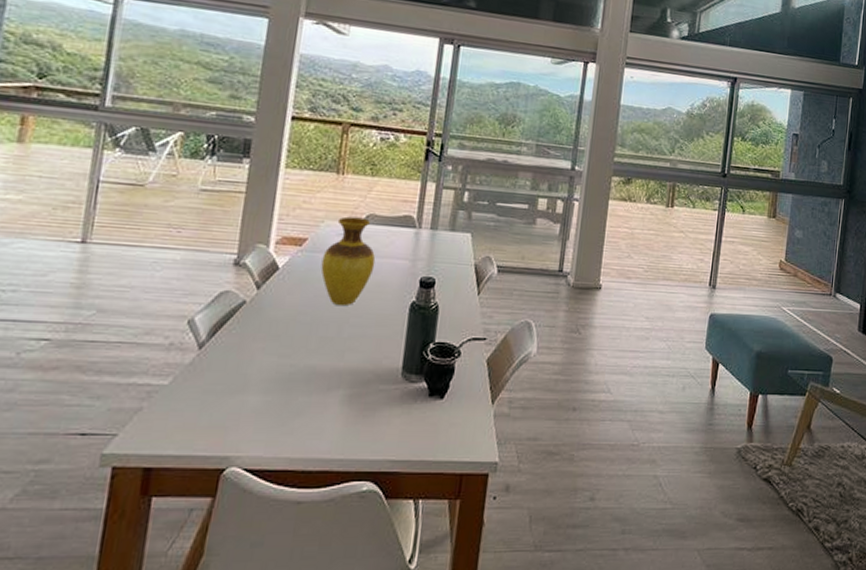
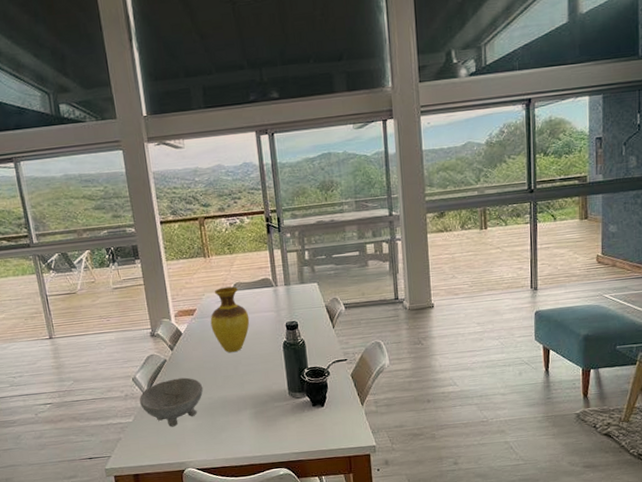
bowl: none [187,330,288,401] -> present [139,377,204,427]

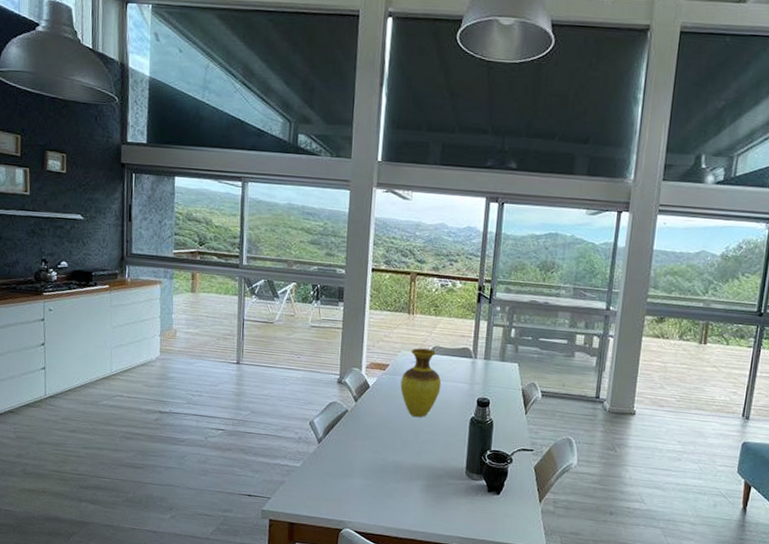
bowl: present [139,377,204,427] -> none [311,431,379,482]

